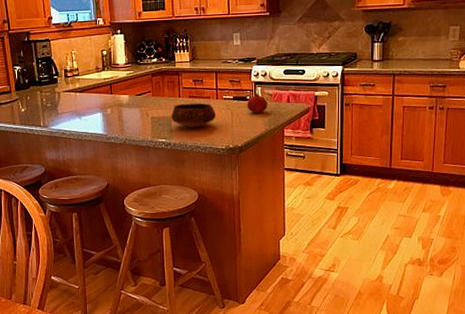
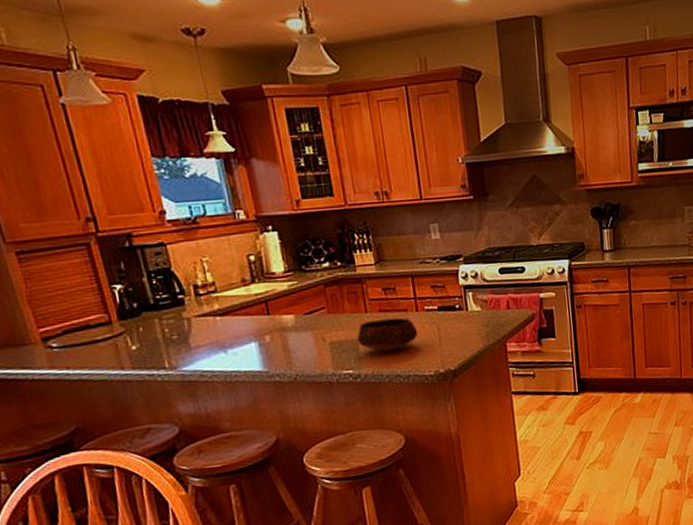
fruit: present [247,93,268,113] -> none [456,299,484,326]

